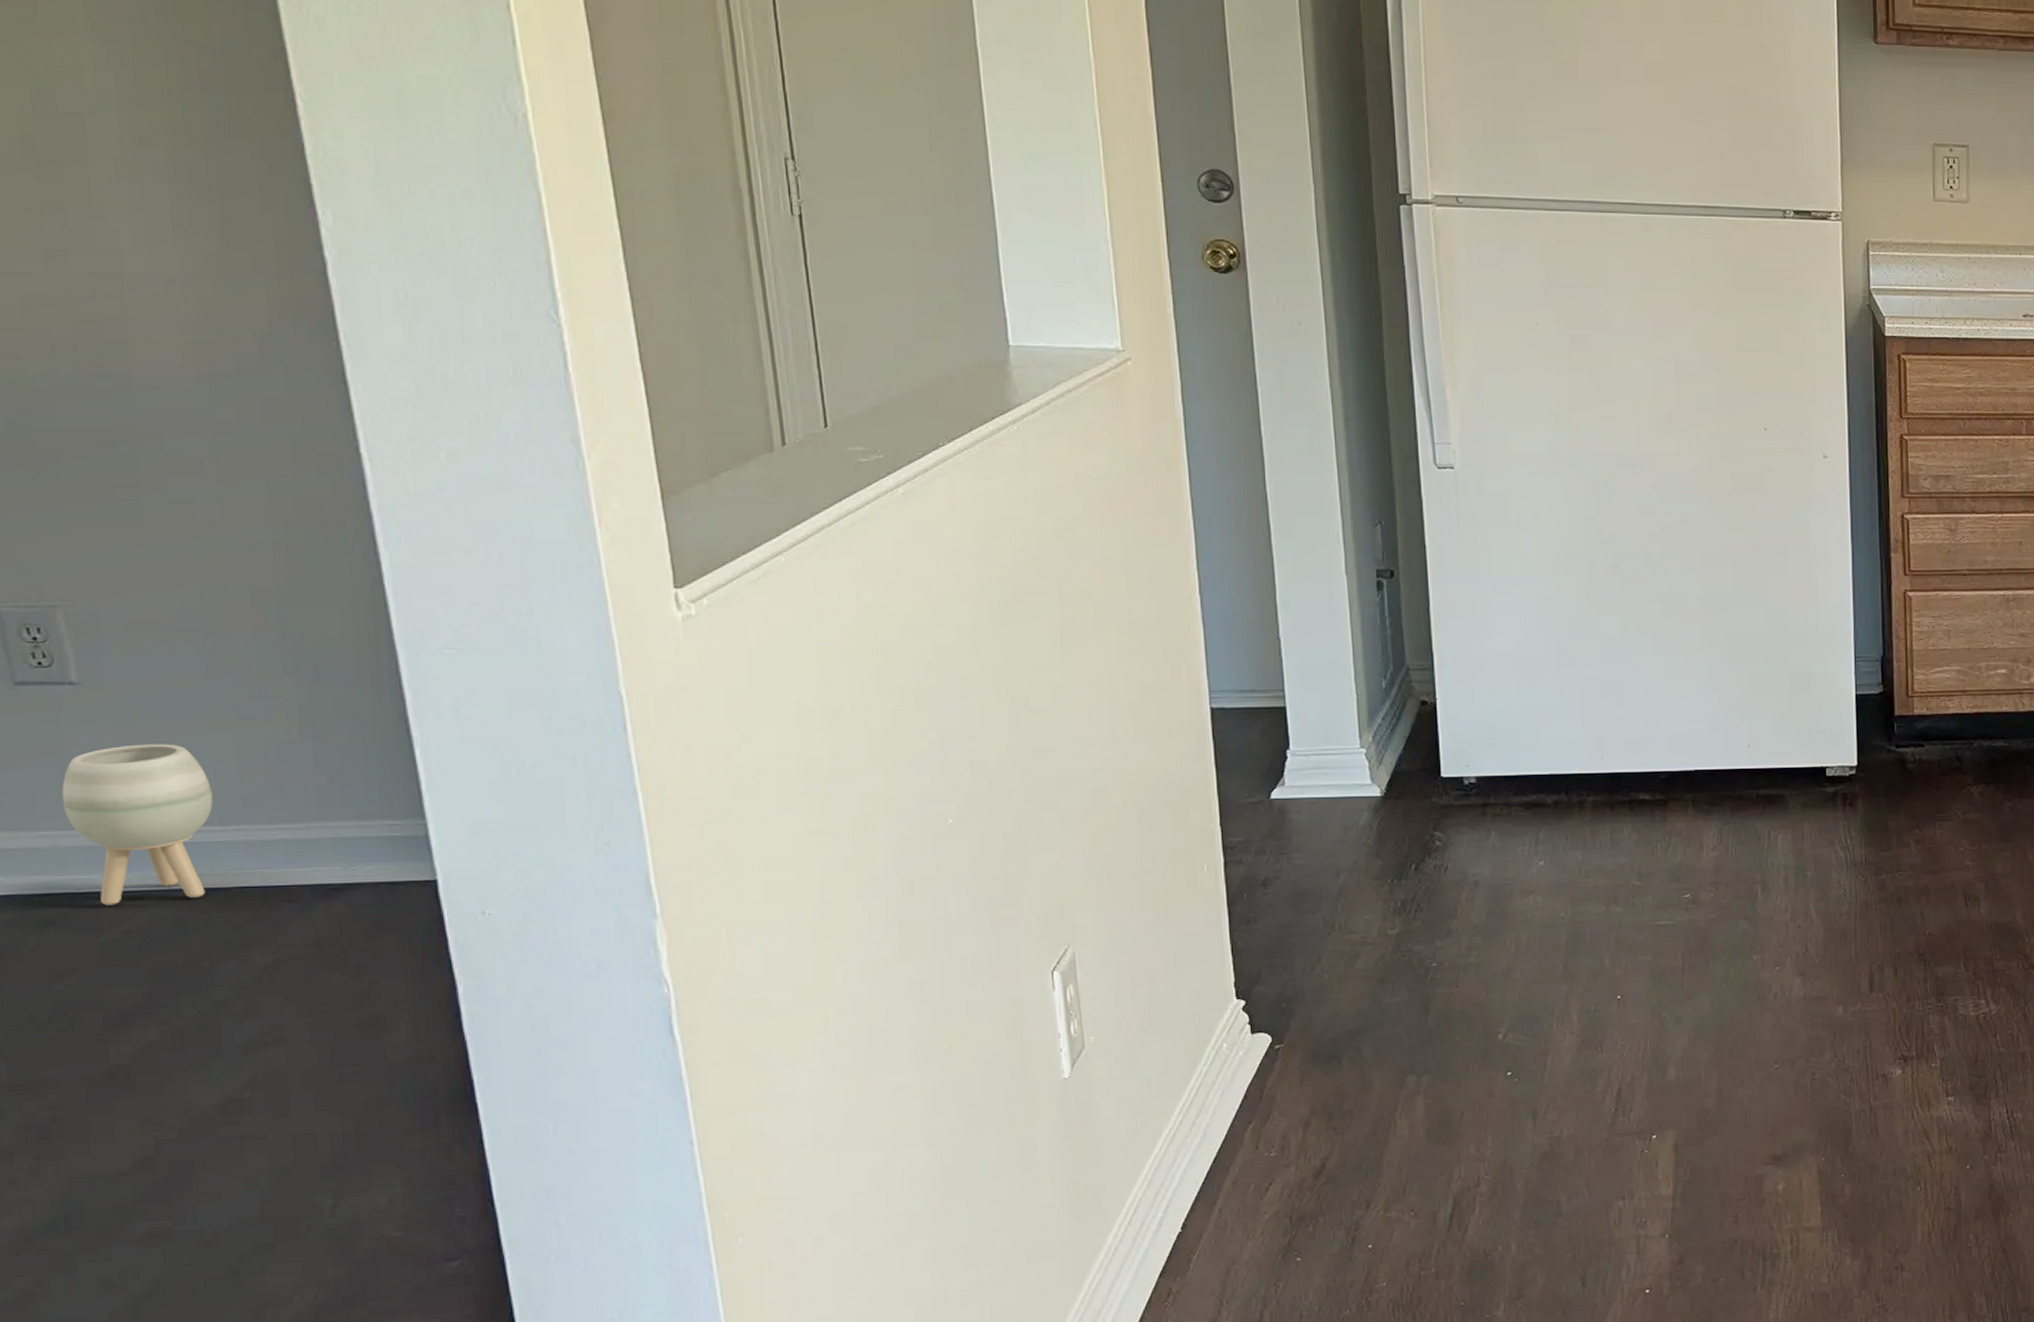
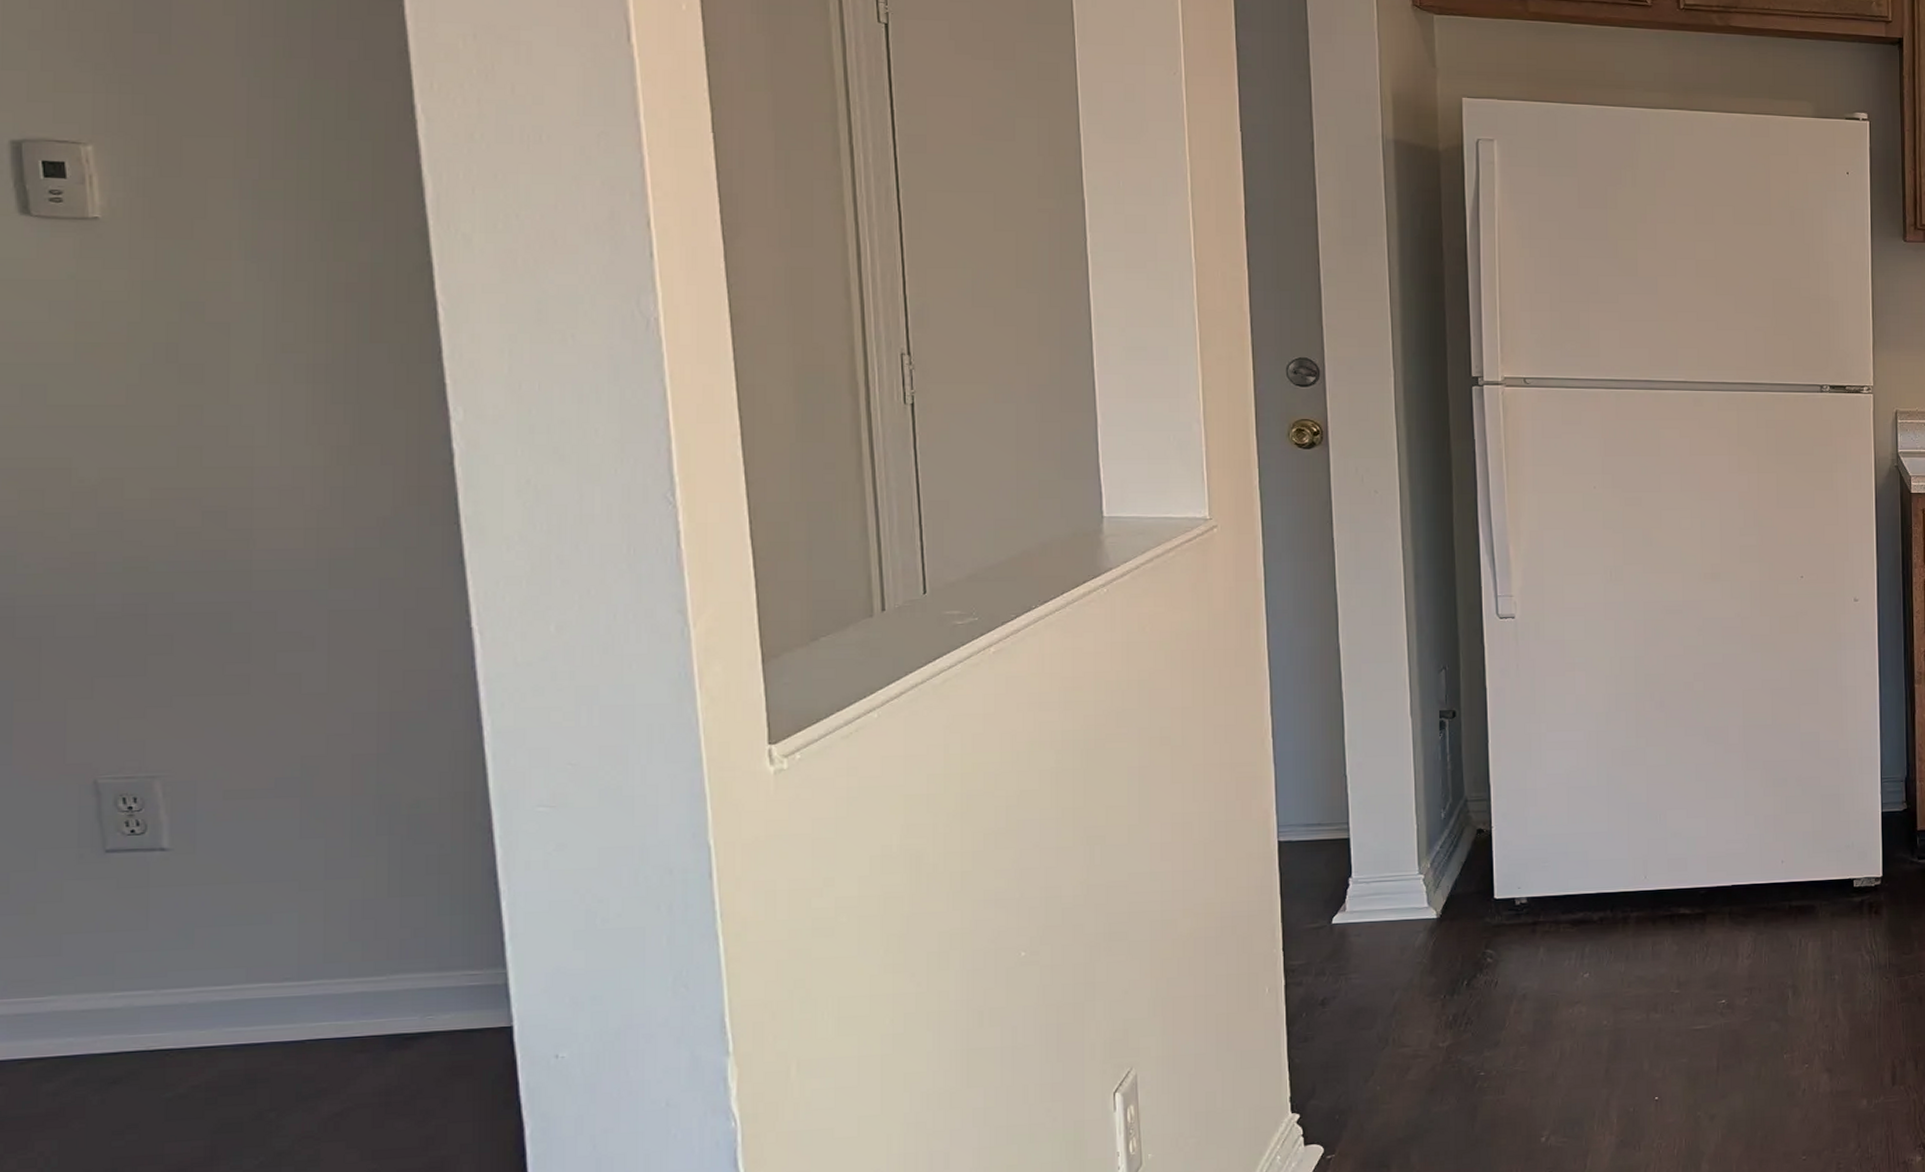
planter: present [61,744,213,906] -> none [141,904,294,1062]

